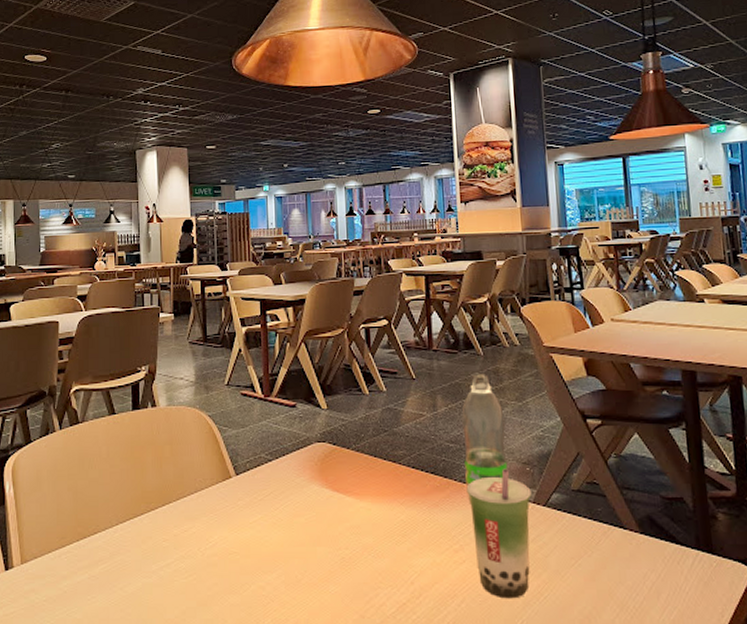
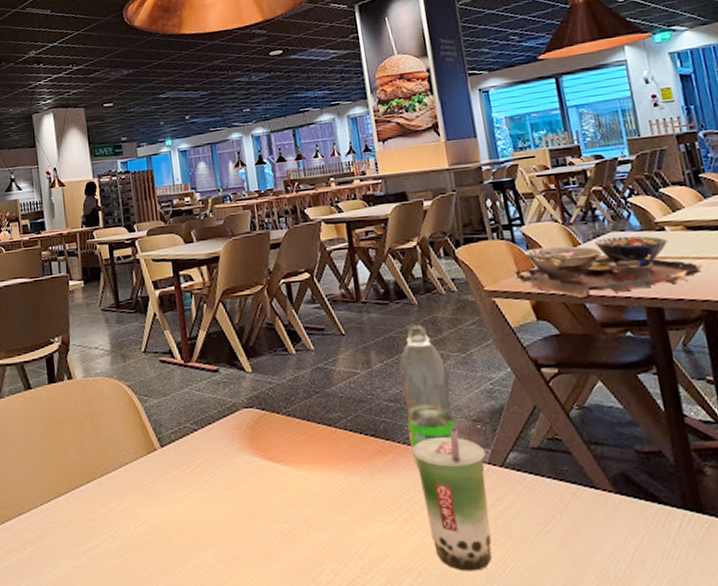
food tray: none [572,274,733,358] -> present [515,204,703,298]

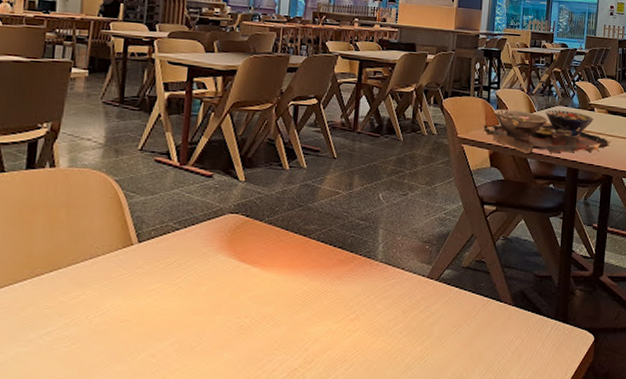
bottle: present [399,325,457,465] -> none [369,158,414,275]
beverage cup: present [411,427,493,572] -> none [369,246,427,363]

